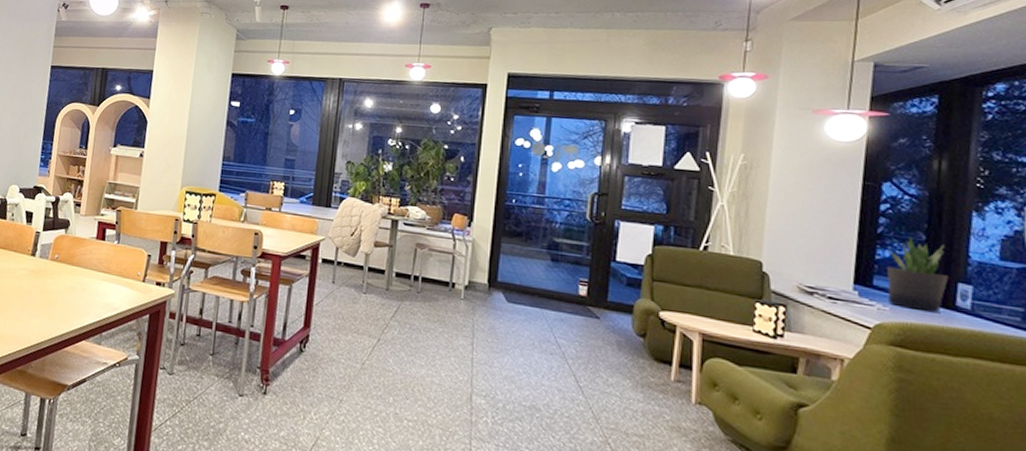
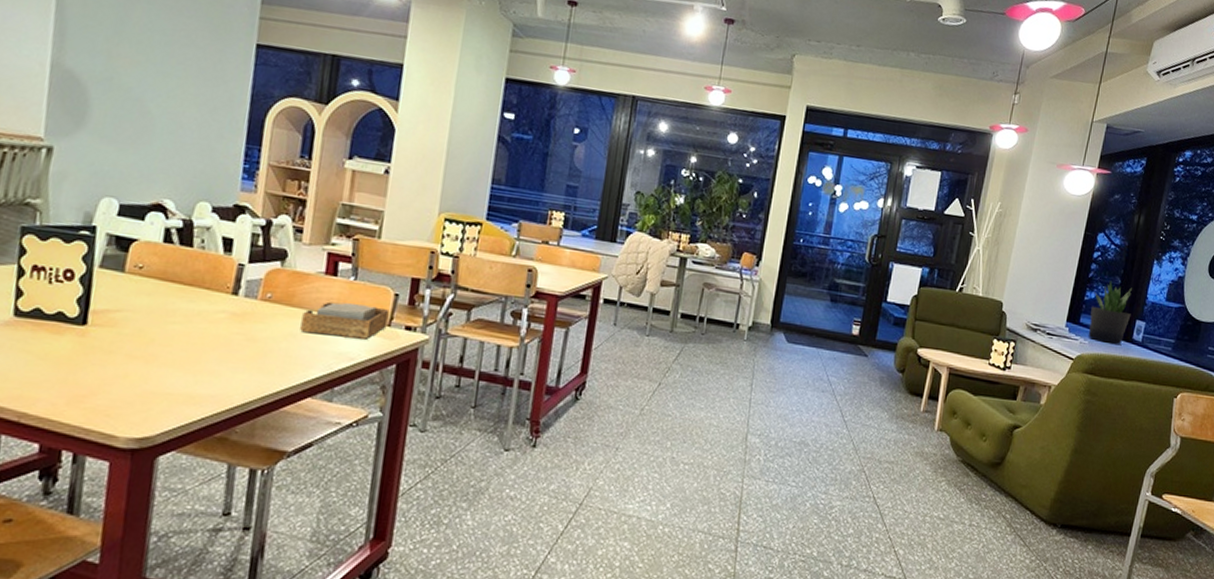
napkin holder: none [78,261,144,293] -> present [300,301,389,340]

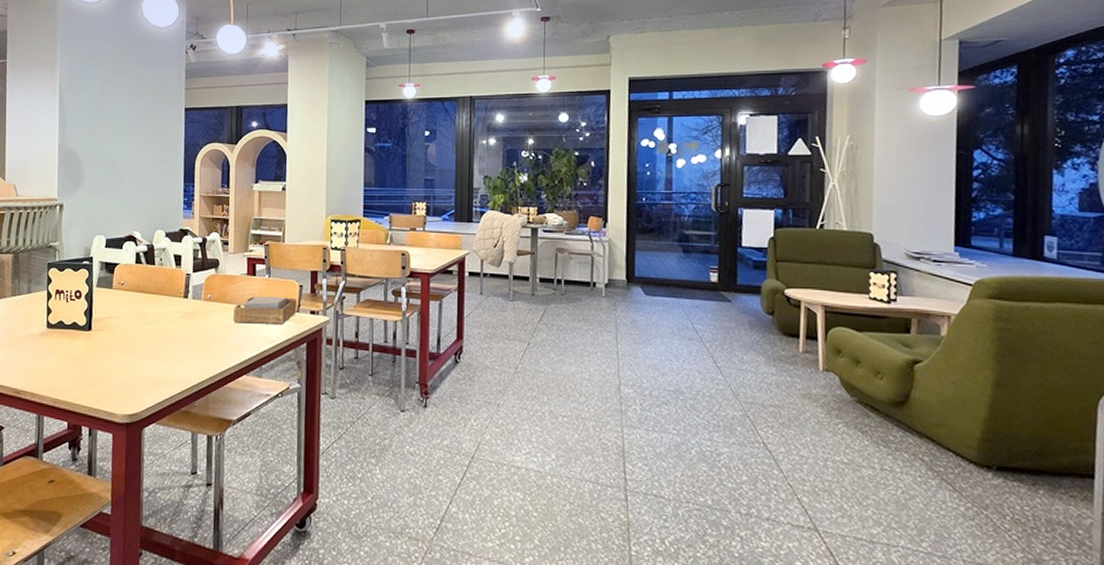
planter: present [1088,280,1132,345] -> none [982,197,1036,265]

